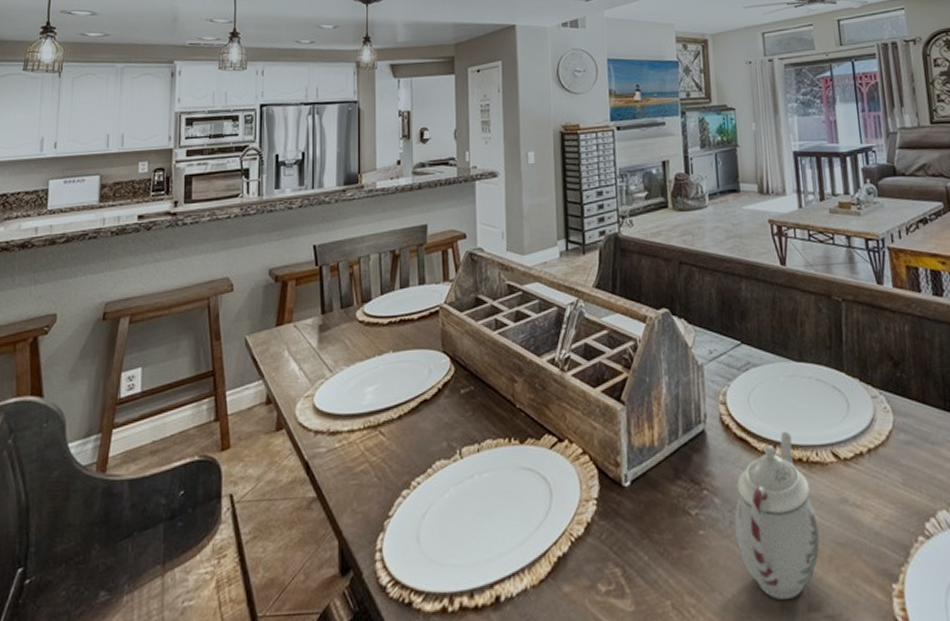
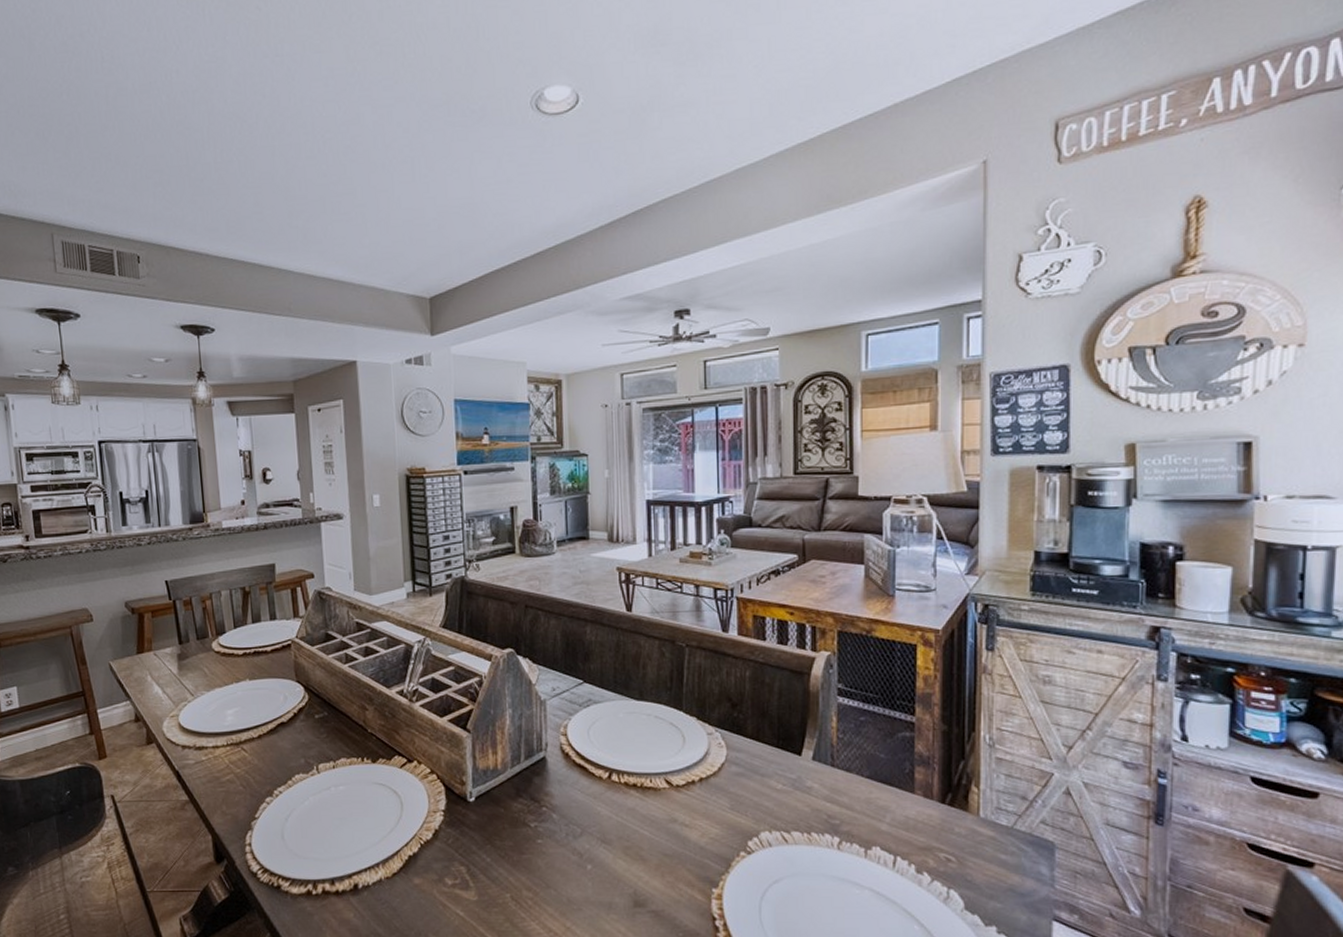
teapot: present [734,431,820,599] -> none [570,760,649,896]

